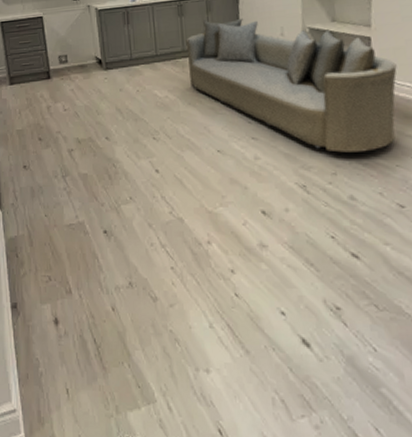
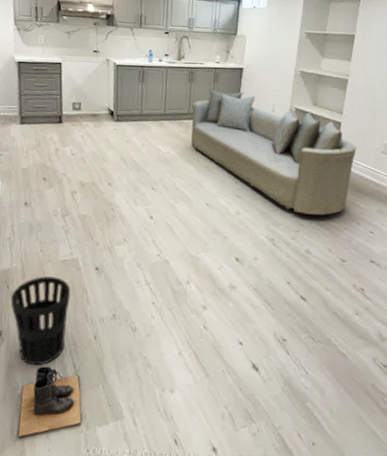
wastebasket: none [22,243,82,341] -> present [10,276,71,366]
boots: none [43,341,111,421] -> present [17,366,83,438]

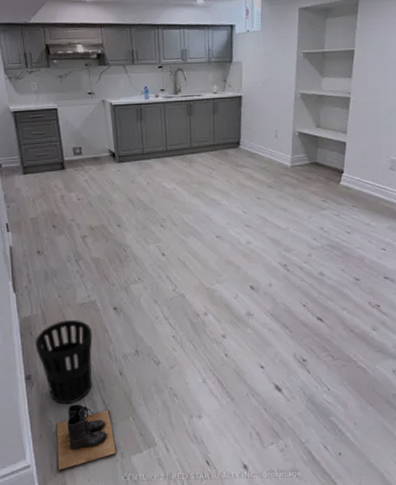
sofa: present [191,88,357,216] -> none [193,120,363,239]

